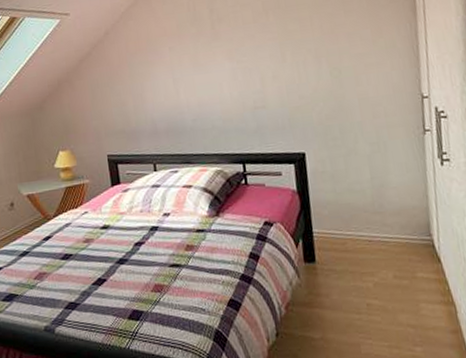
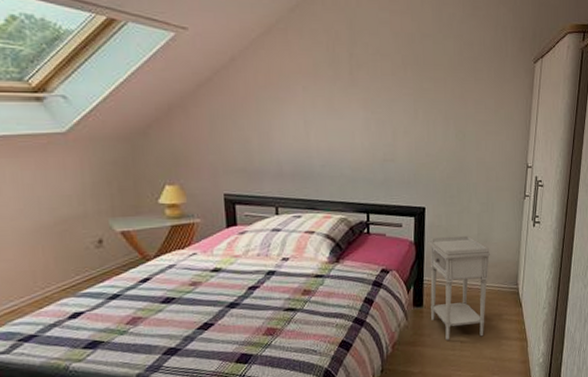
nightstand: none [312,180,395,302] -> present [428,235,490,340]

